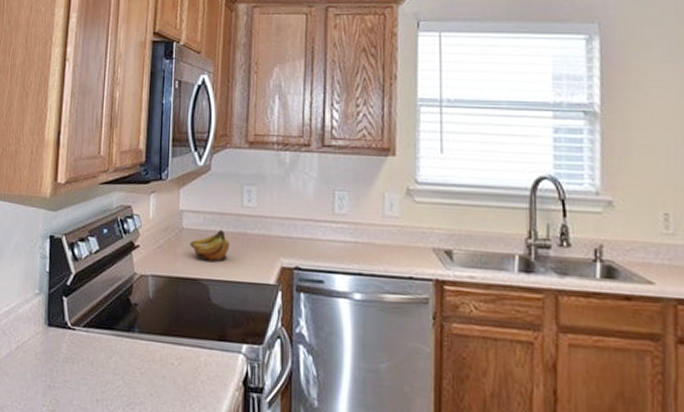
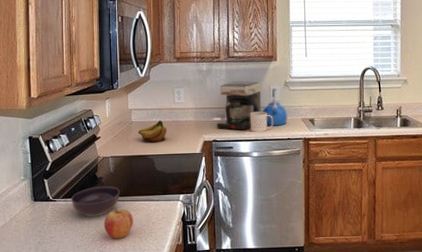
bowl: none [94,315,161,360] -> present [71,185,121,217]
fruit: none [135,349,176,398] -> present [104,207,134,238]
coffee maker: none [300,182,370,257] -> present [216,81,262,130]
mug: none [351,230,387,264] -> present [249,111,273,133]
kettle: none [370,197,410,257] -> present [262,88,288,126]

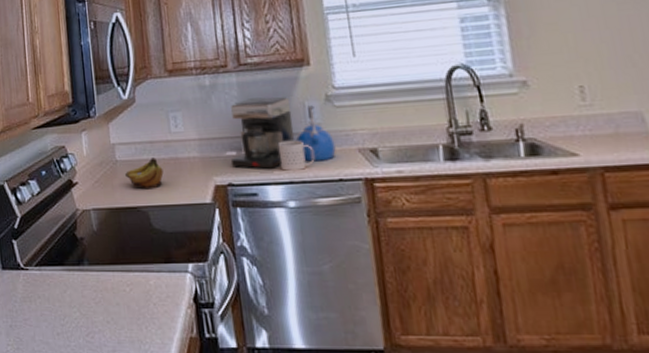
bowl: present [71,185,121,217] -> none [46,249,108,292]
fruit: present [104,207,134,238] -> none [89,279,129,324]

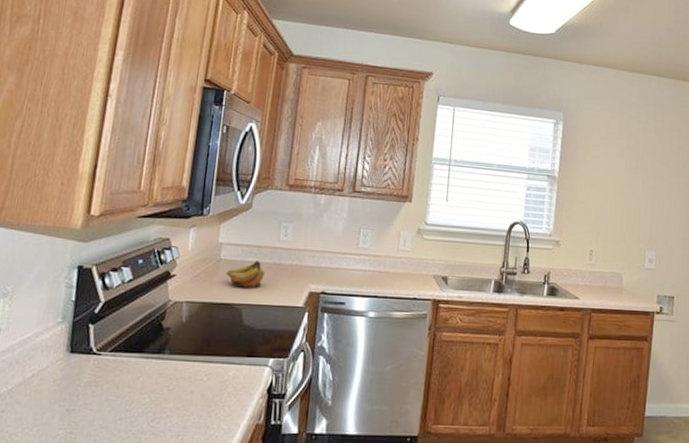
coffee maker: present [230,96,295,169] -> none [327,221,389,283]
mug: present [277,140,315,172] -> none [369,261,399,288]
kettle: present [295,105,336,162] -> none [386,235,417,282]

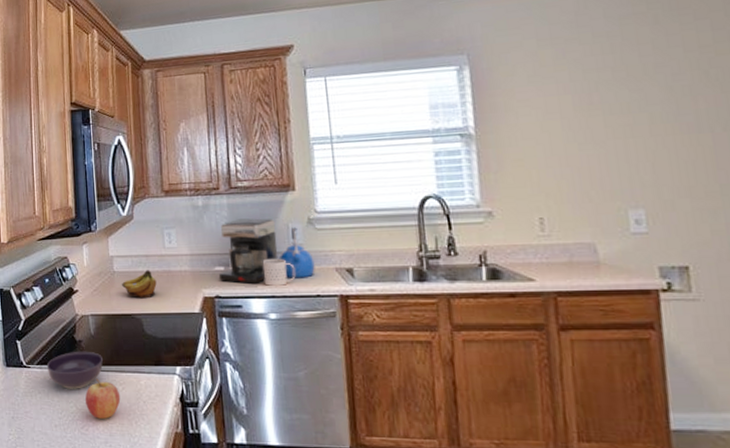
bowl: none [122,339,192,379] -> present [46,351,104,389]
fruit: none [162,368,204,411] -> present [85,378,121,419]
coffee maker: none [327,221,389,283] -> present [218,218,278,284]
mug: none [369,261,399,288] -> present [262,258,296,287]
kettle: none [386,235,417,282] -> present [278,227,315,278]

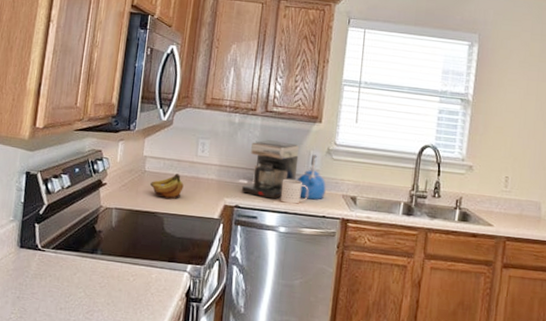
bowl: present [46,351,104,389] -> none [61,240,120,276]
fruit: present [85,378,121,419] -> none [95,268,130,307]

